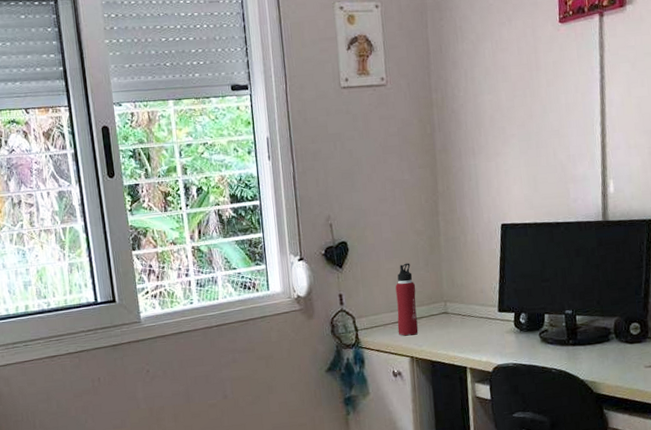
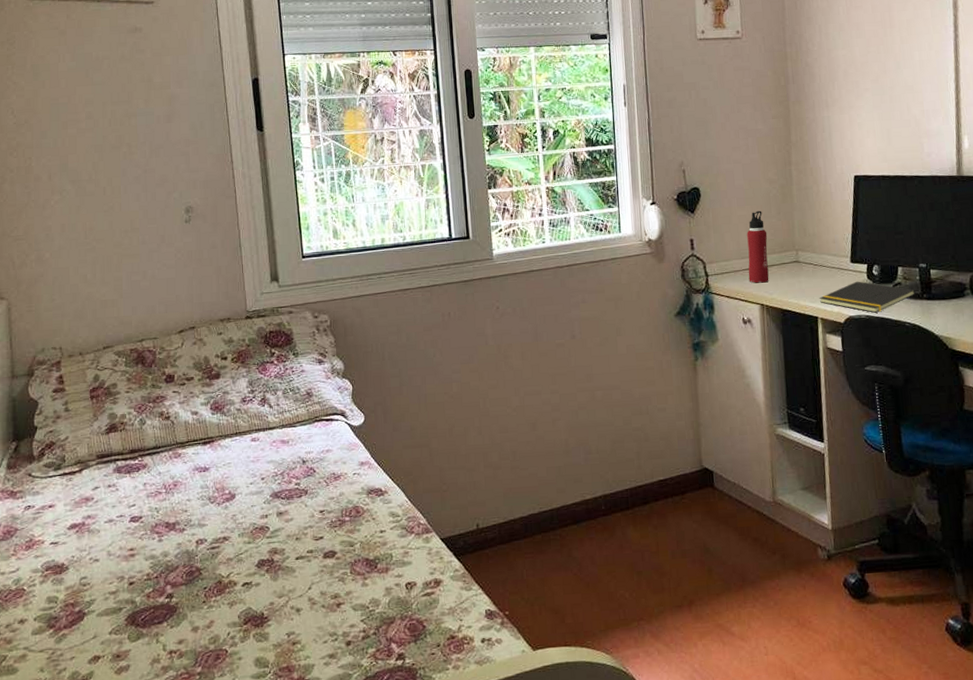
notepad: none [467,330,562,361] -> present [819,281,916,313]

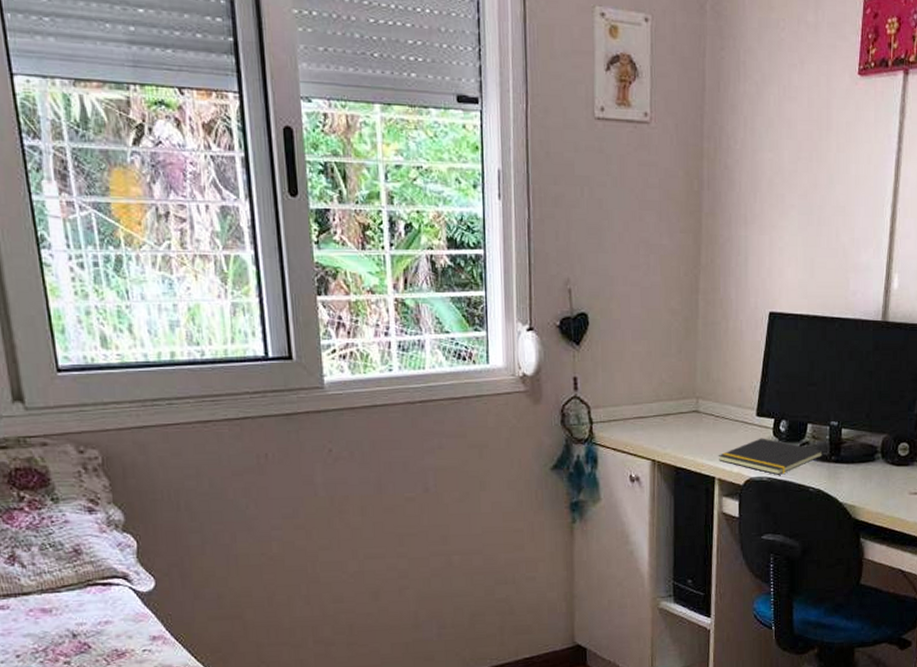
water bottle: present [747,210,769,283] -> none [639,347,665,435]

